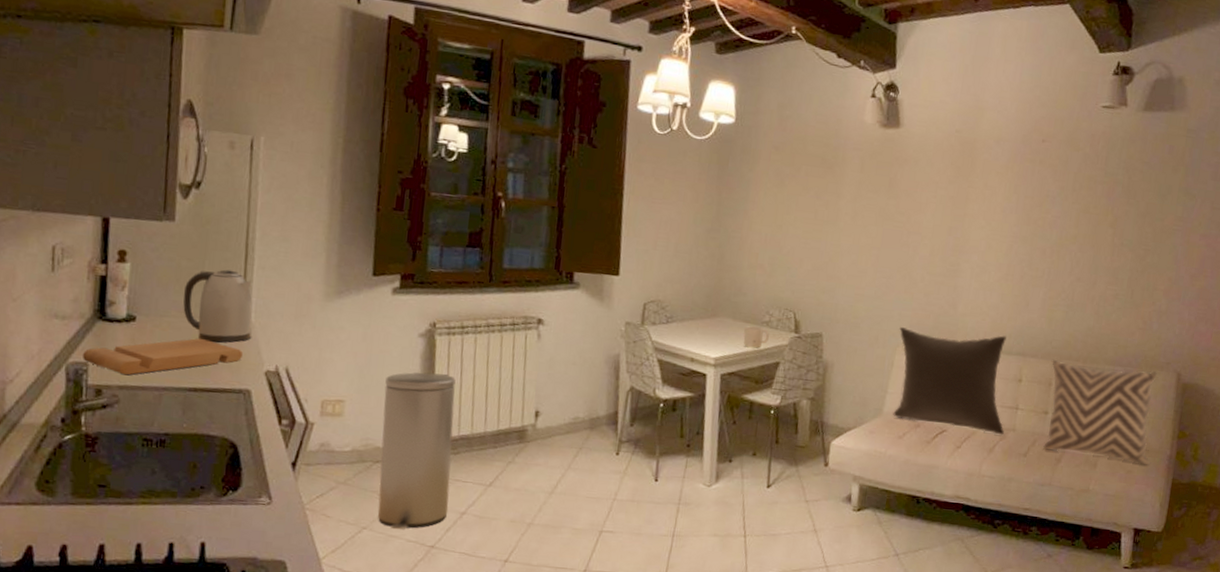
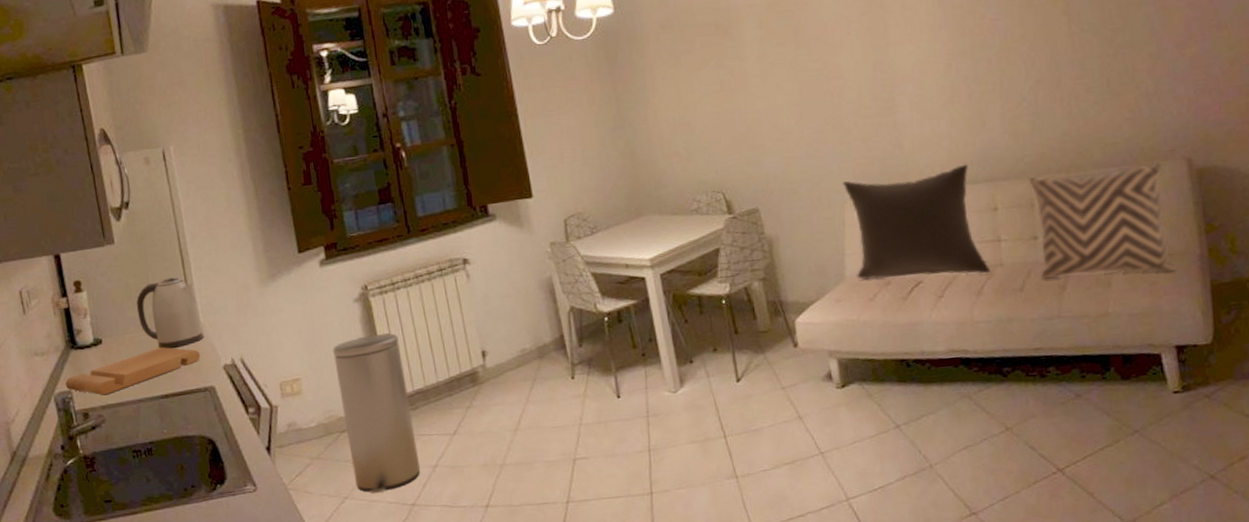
mug: present [743,326,769,349] -> none [674,216,702,241]

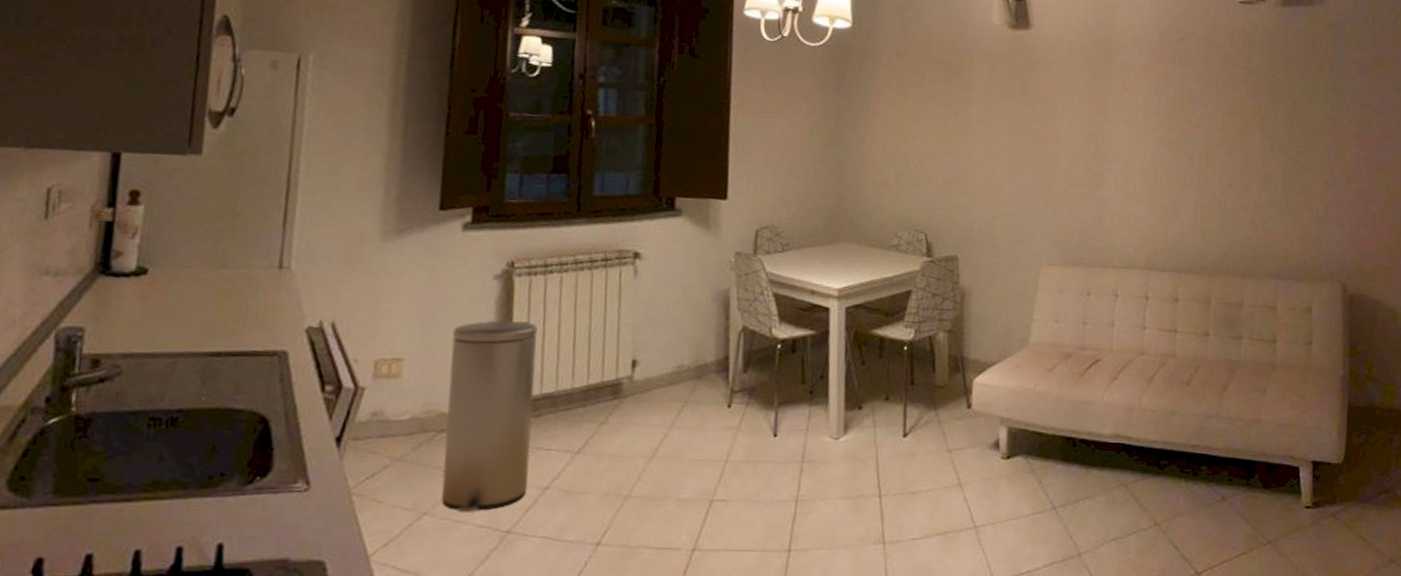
cutting board: present [65,347,200,396] -> none [78,292,279,341]
kettle: present [136,277,204,349] -> none [207,209,294,296]
pillow: present [842,164,990,280] -> none [1040,246,1163,363]
pillow: present [1030,164,1177,279] -> none [1207,274,1322,388]

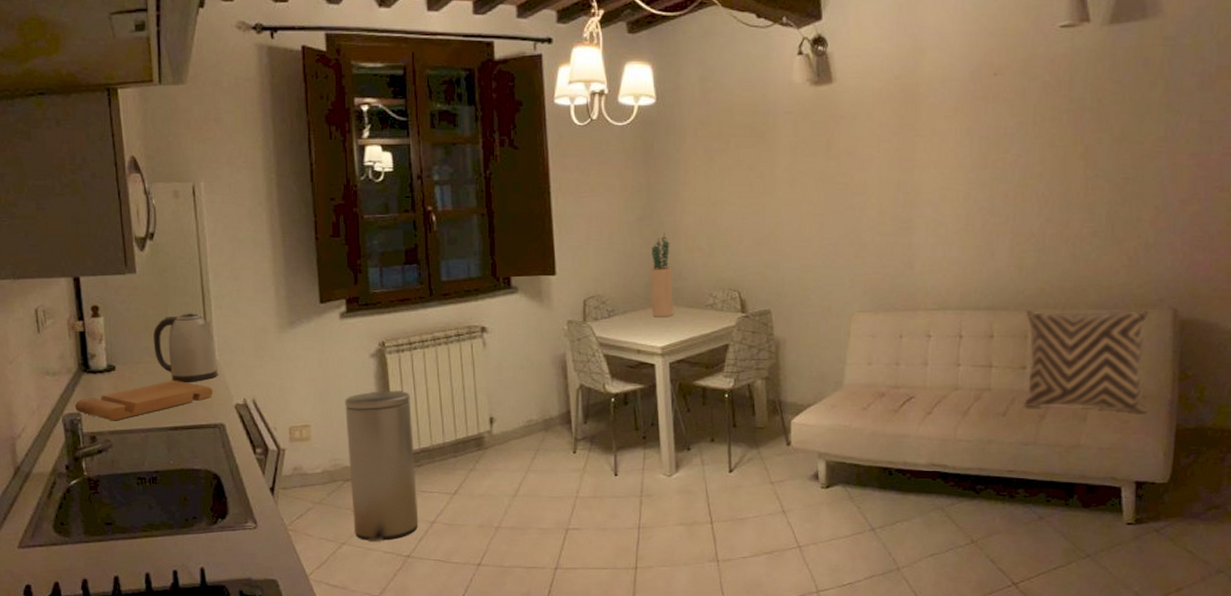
cutting board: none [78,292,279,341] -> present [75,381,213,421]
kettle: none [207,209,294,296] -> present [152,313,218,382]
vase: none [830,164,857,256] -> present [650,233,674,317]
pillow: none [1207,274,1322,388] -> present [1024,309,1149,413]

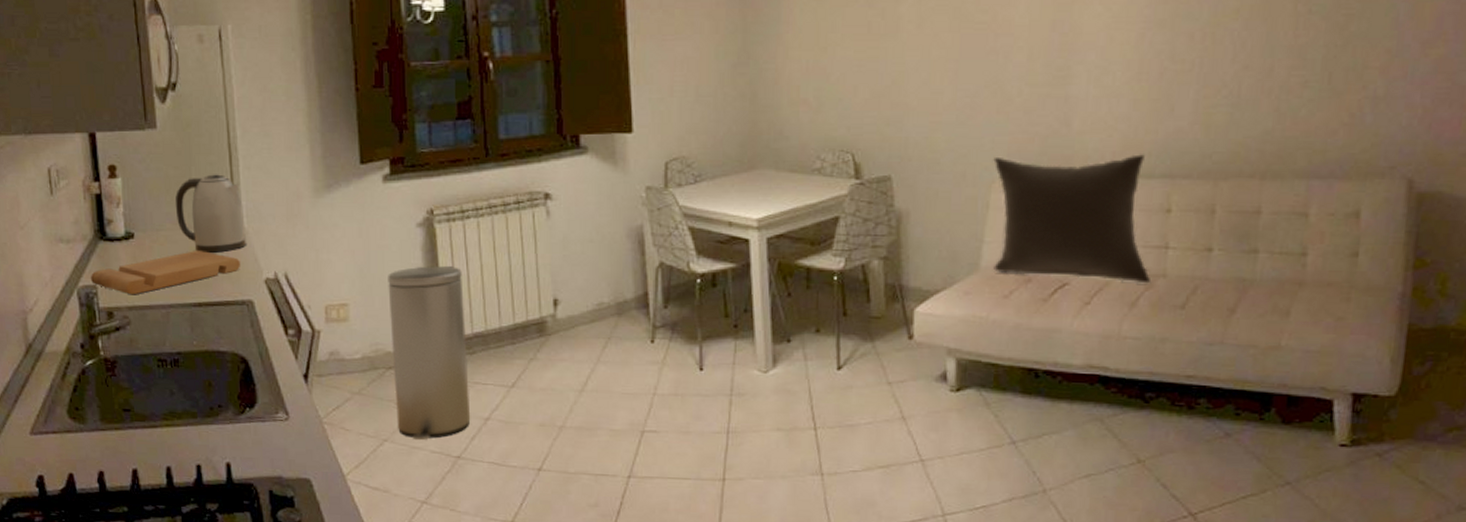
vase: present [650,233,674,317] -> none [745,83,774,184]
pillow: none [853,291,978,396] -> present [993,154,1150,284]
pillow: present [1024,309,1149,413] -> none [1209,178,1376,308]

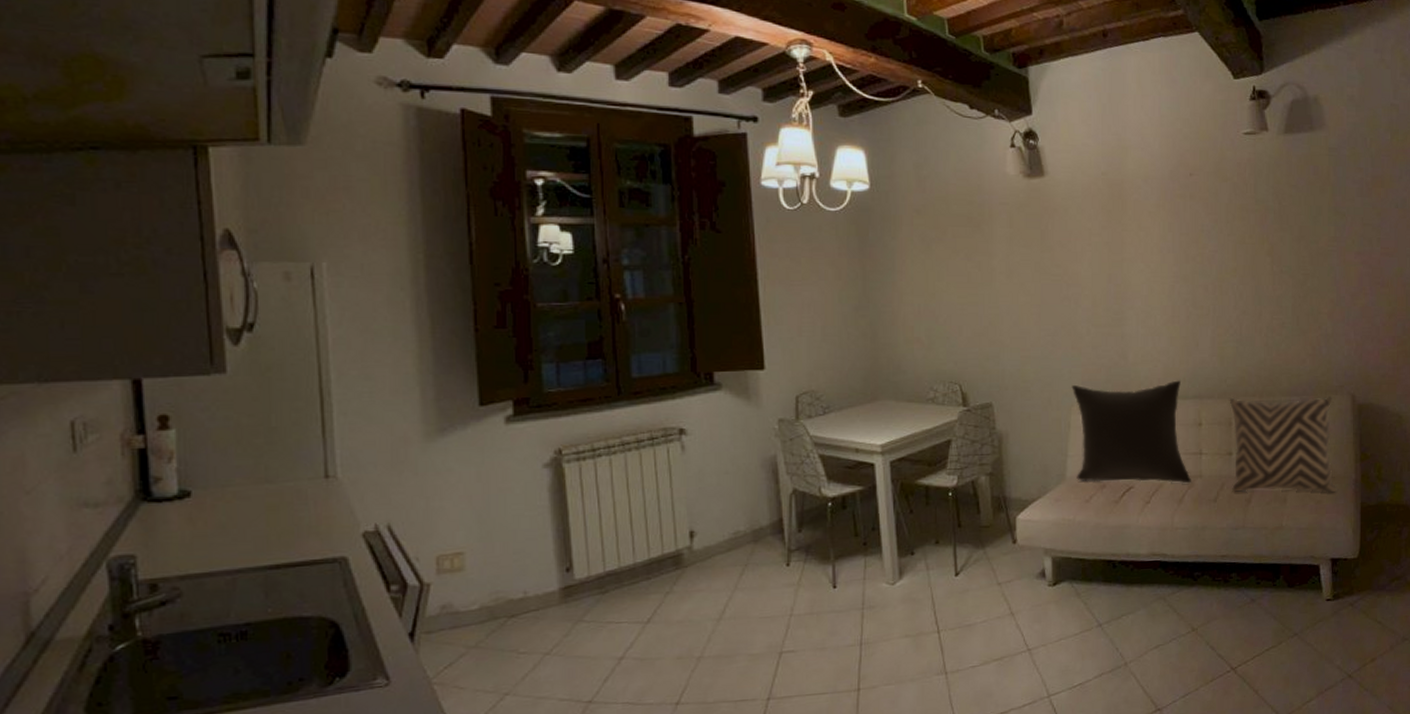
cutting board: present [91,251,240,295] -> none [128,506,332,563]
kettle: present [174,174,246,253] -> none [247,421,340,508]
pedal bin: present [388,266,471,441] -> none [510,506,603,690]
pillow: none [1209,178,1376,308] -> present [1230,397,1337,493]

